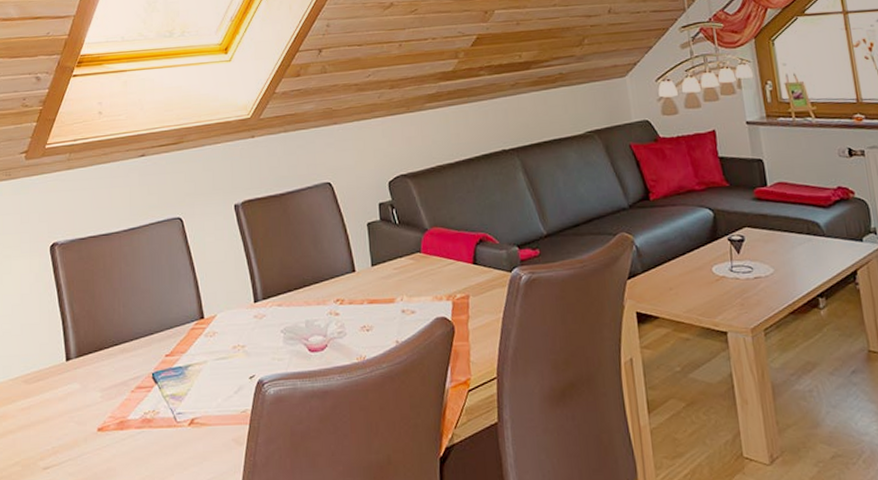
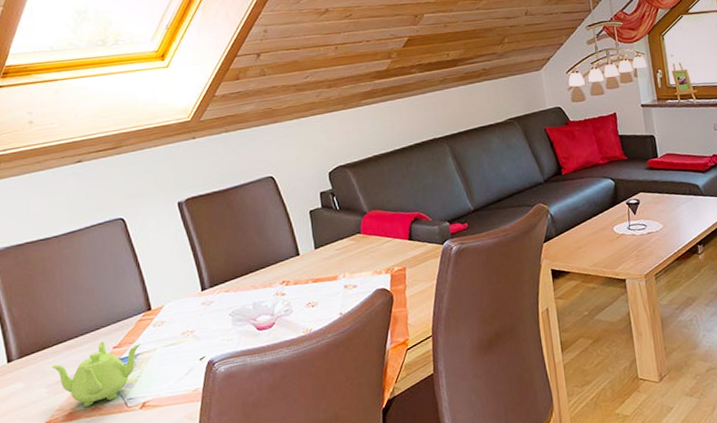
teapot: none [106,348,192,417] -> present [51,342,141,407]

